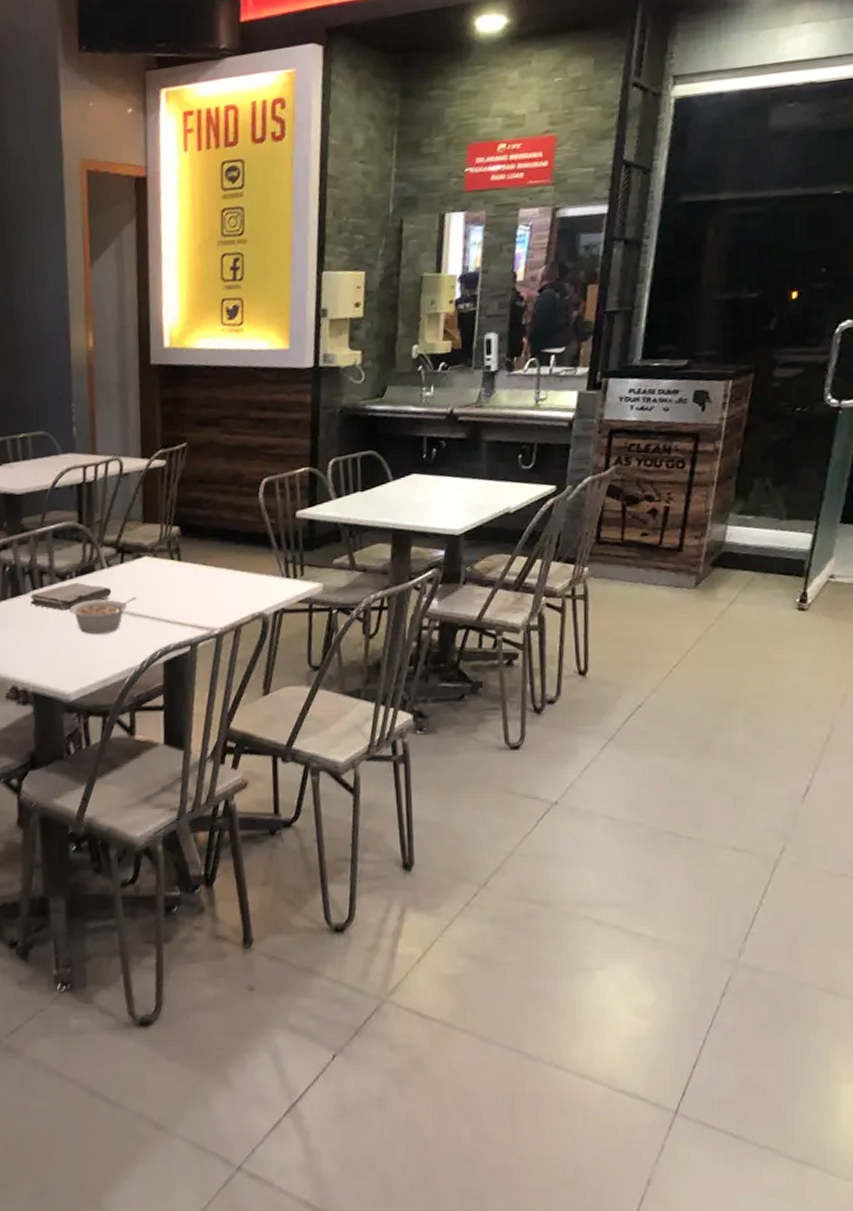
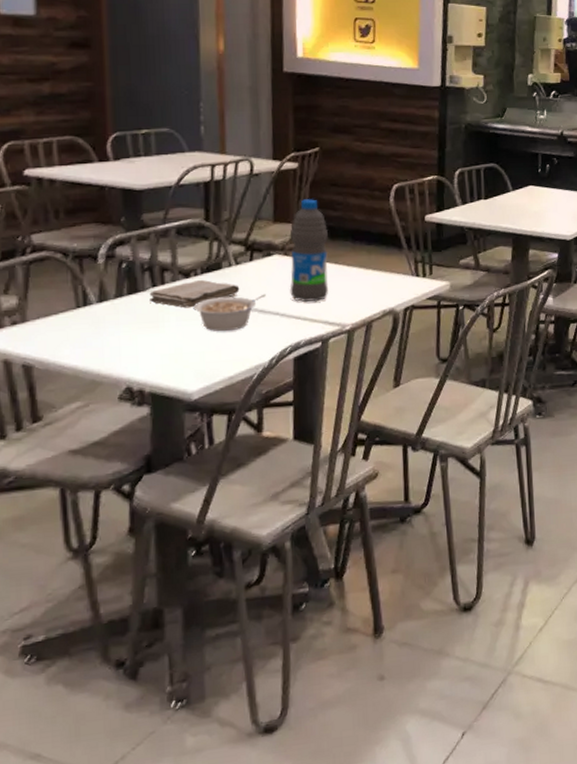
water bottle: none [159,497,197,606] -> present [289,199,328,303]

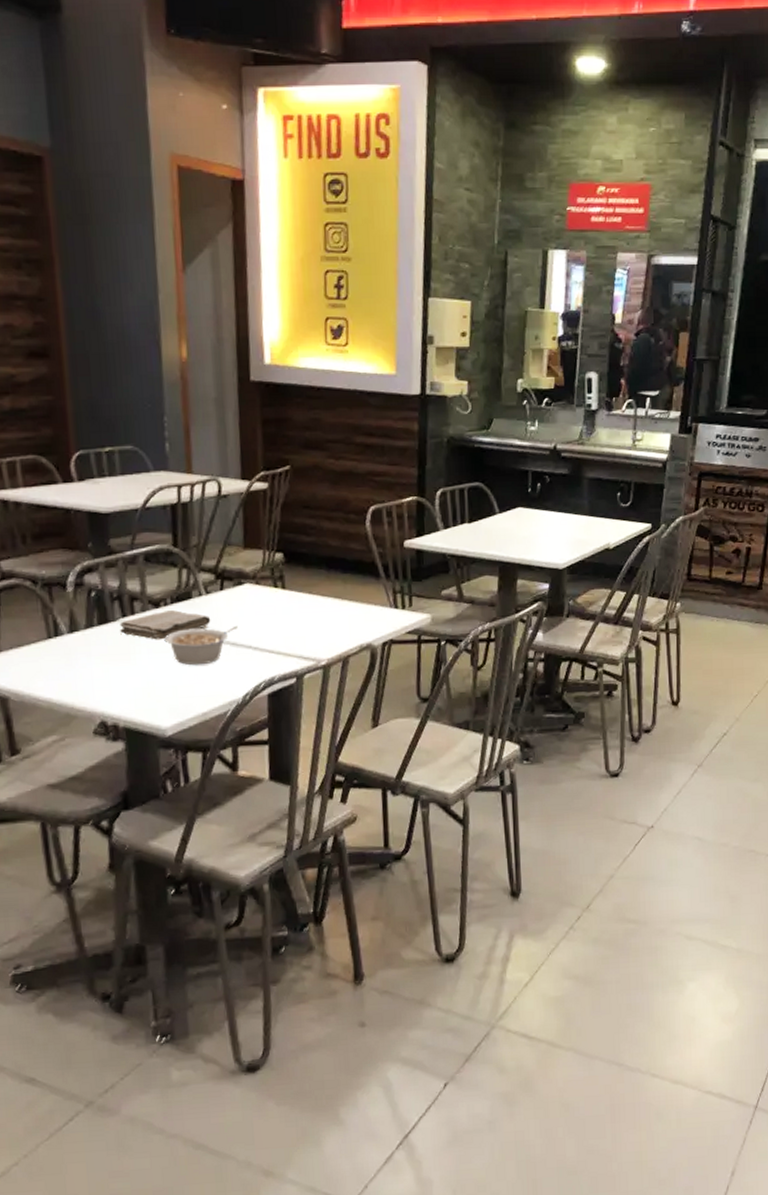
water bottle: present [289,199,328,303] -> none [262,523,302,636]

